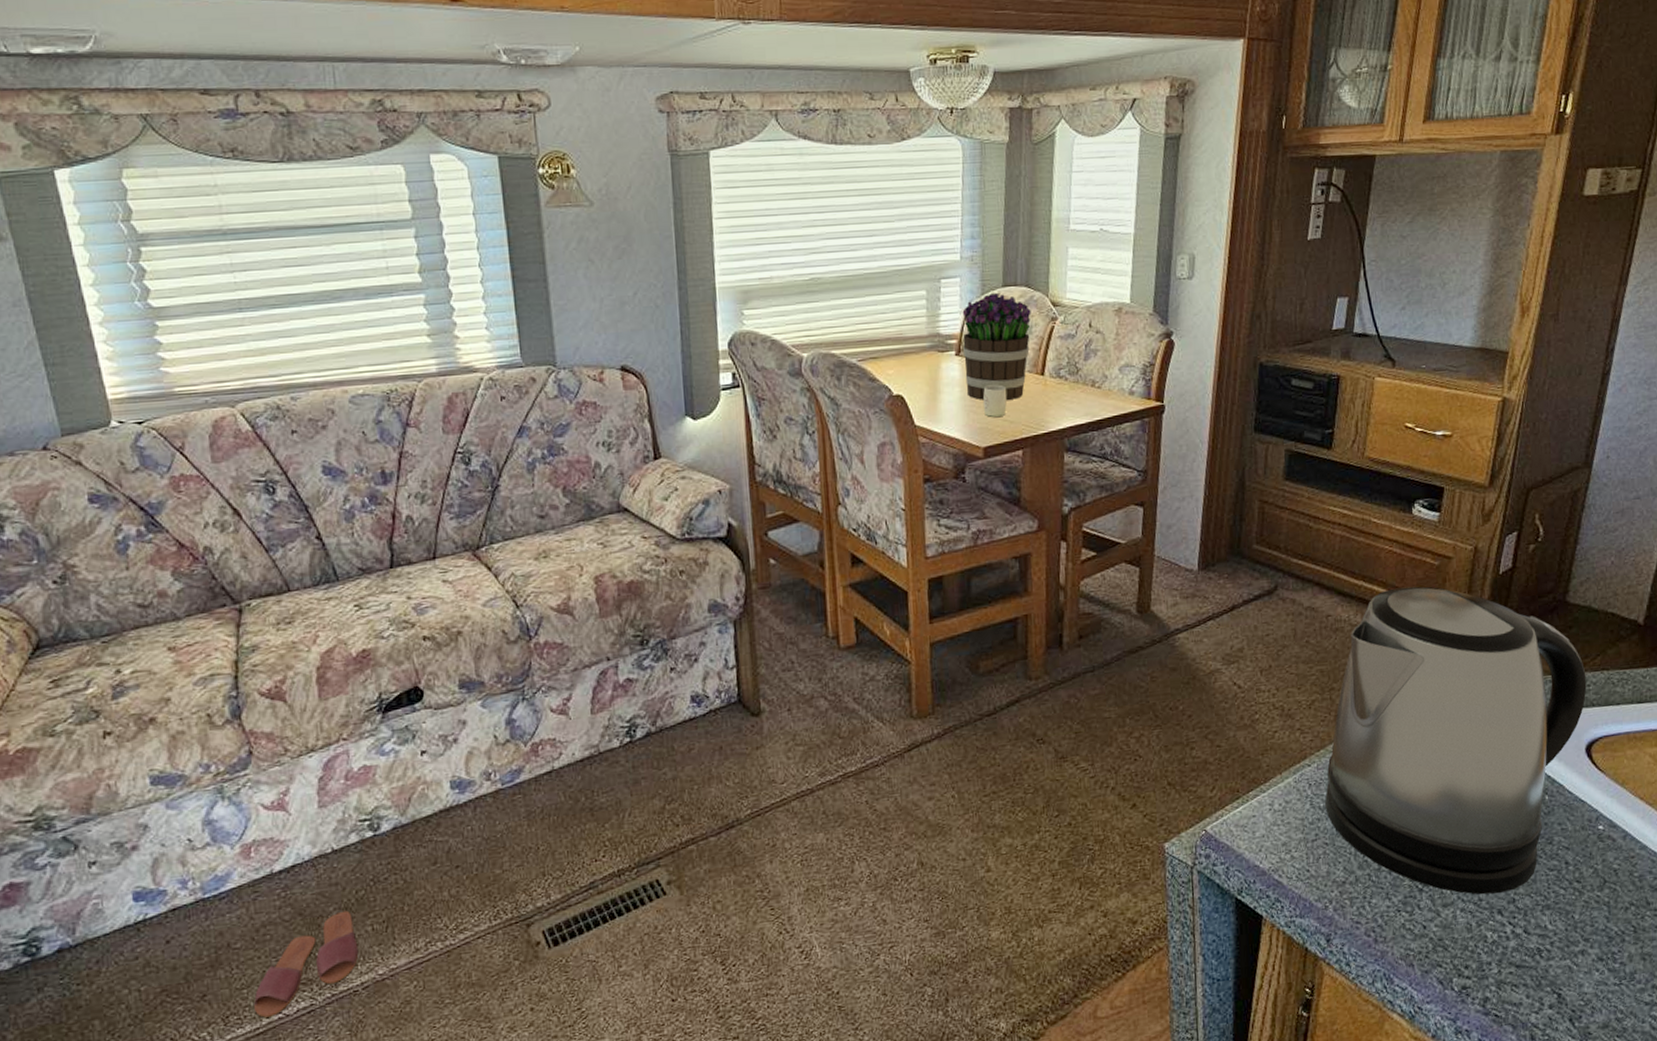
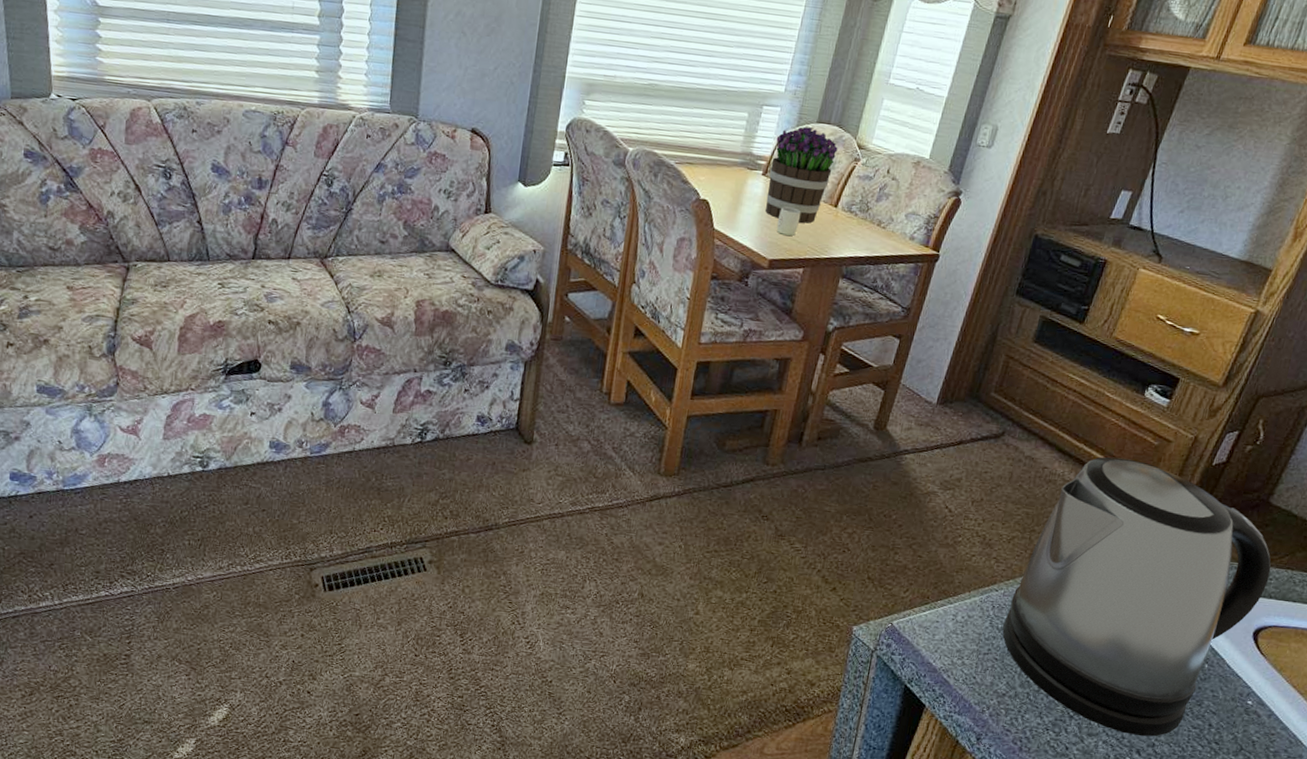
slippers: present [254,910,359,1018] -> none [88,524,176,593]

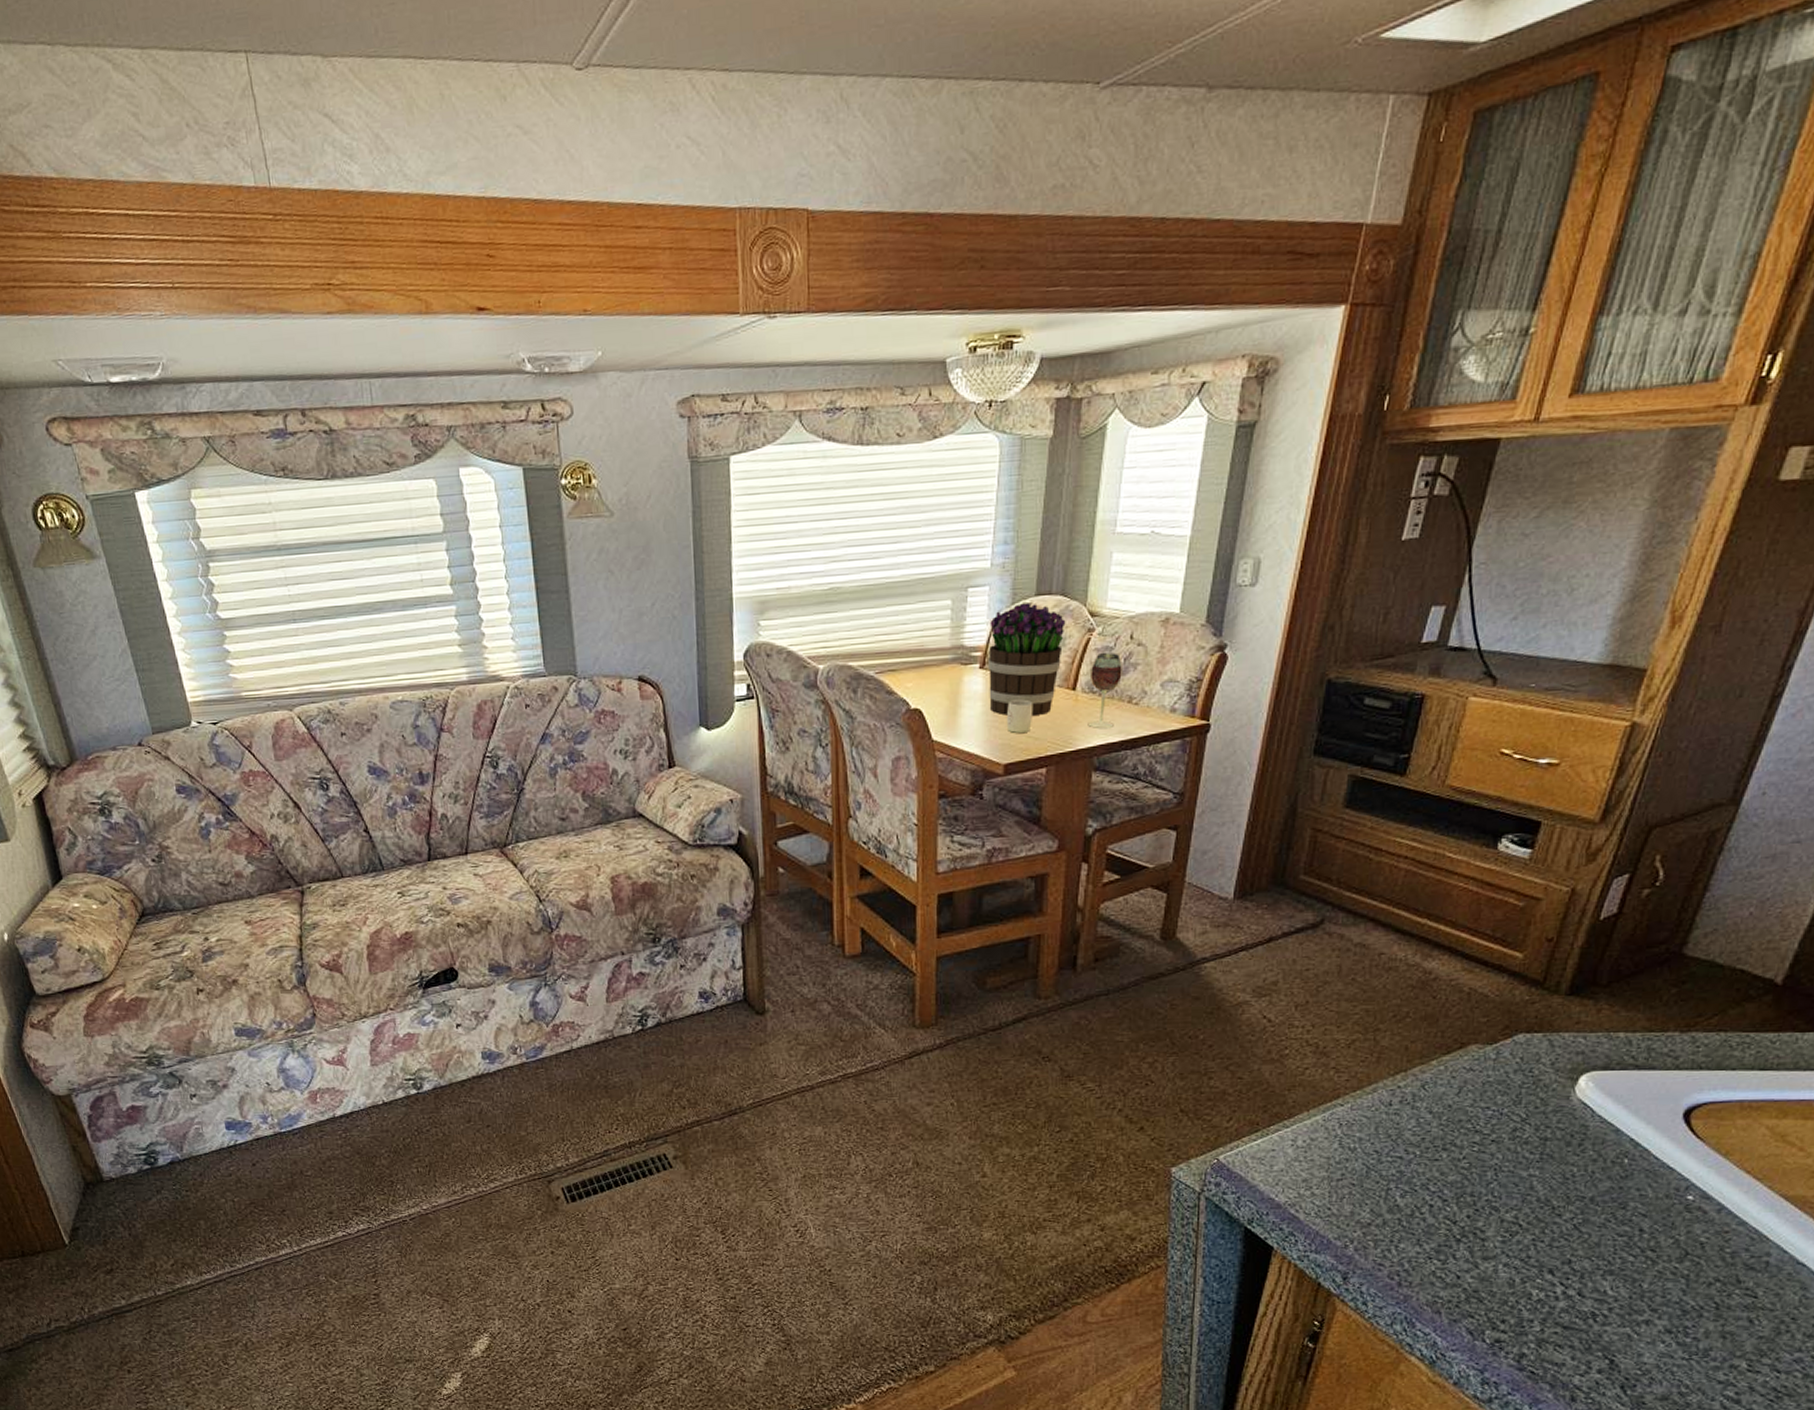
wineglass: none [842,180,878,245] -> present [1088,653,1122,729]
kettle: present [1002,456,1272,737] -> none [1355,928,1697,1253]

